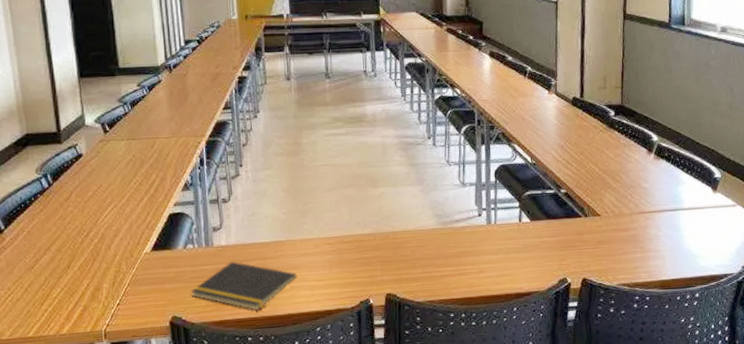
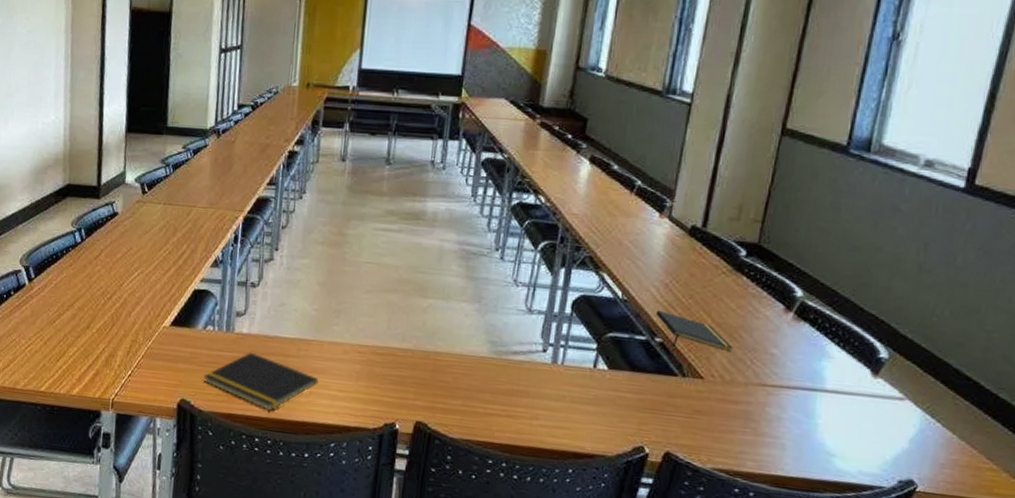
notepad: none [558,167,617,195] -> present [655,310,733,353]

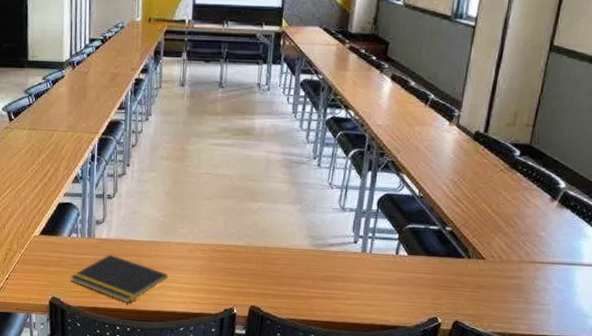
notepad: present [655,310,733,353] -> none [446,204,509,237]

